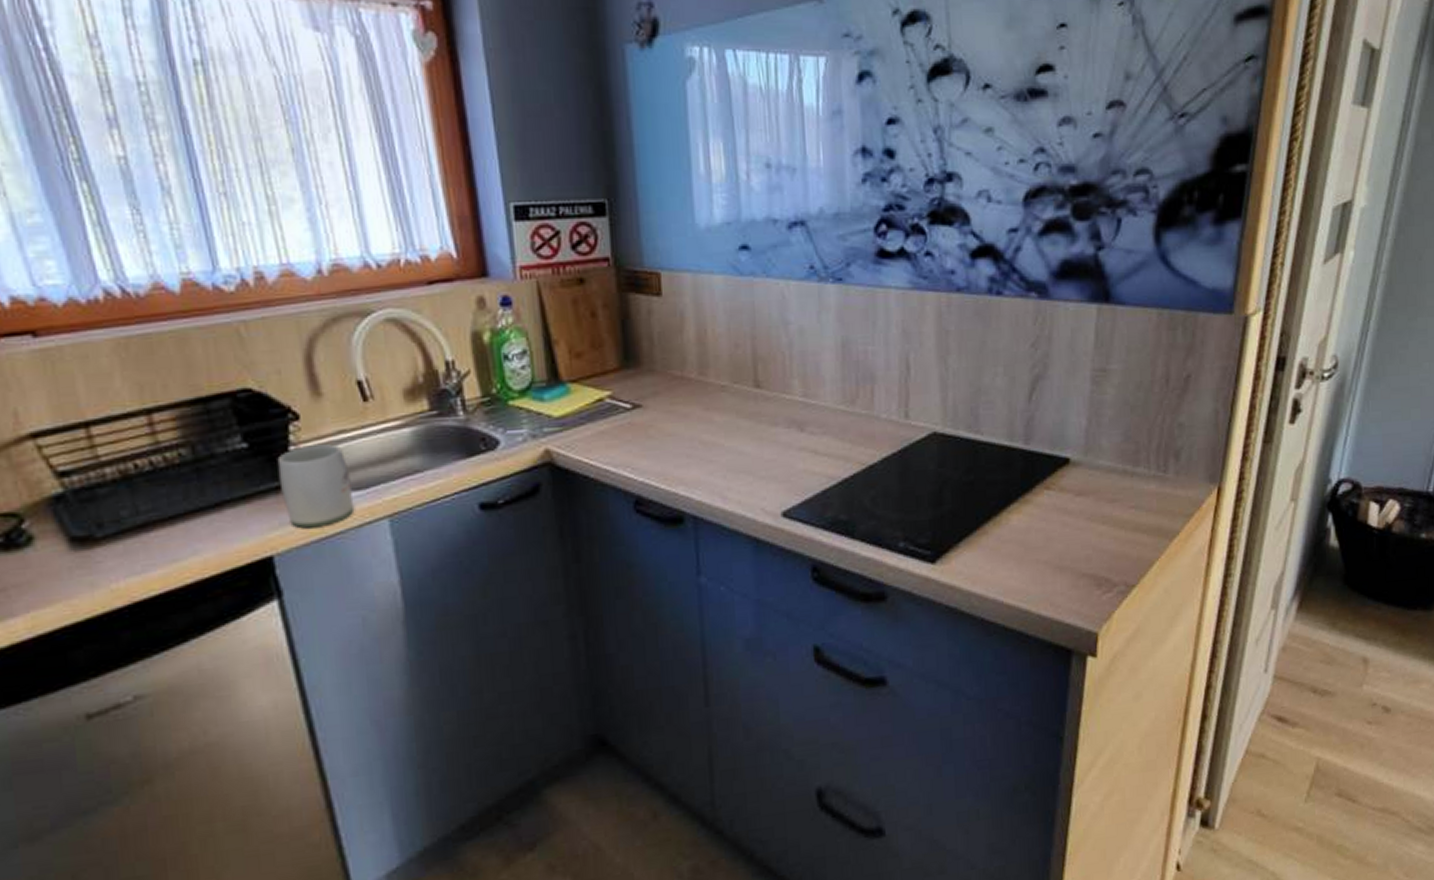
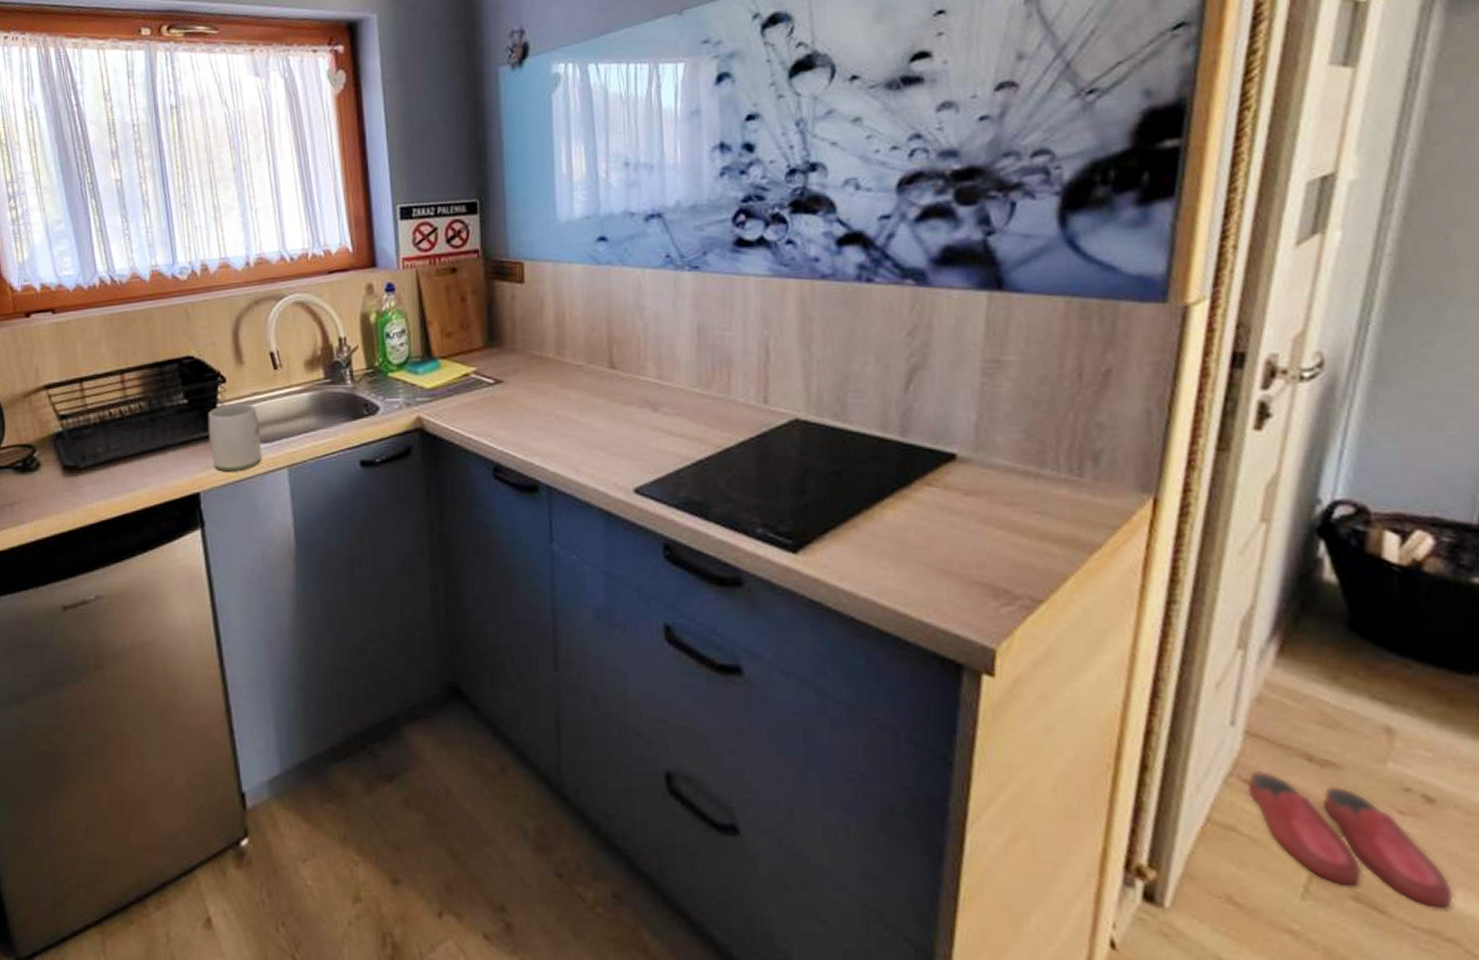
slippers: none [1274,706,1397,792] -> present [1247,771,1453,909]

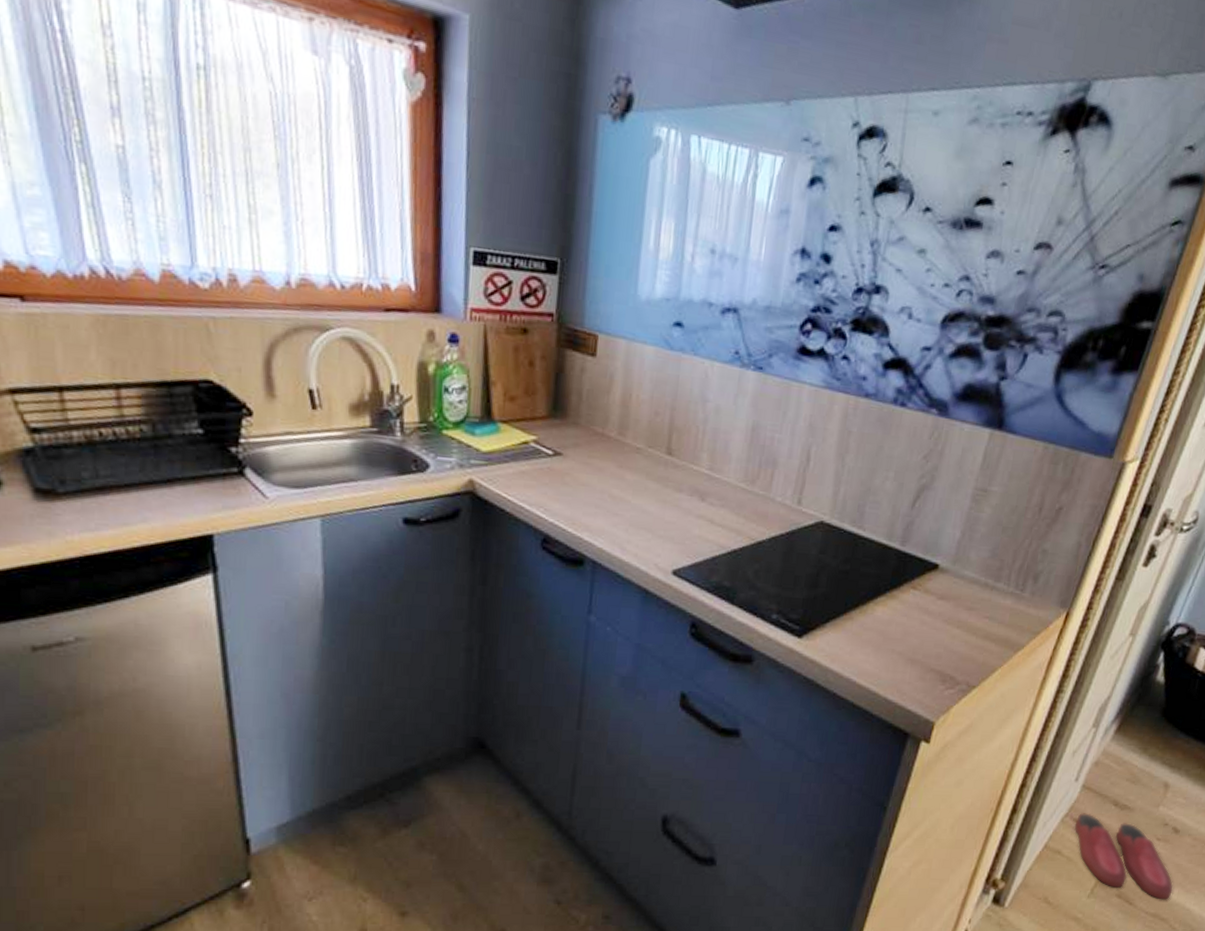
mug: present [208,403,262,472] -> none [227,440,292,516]

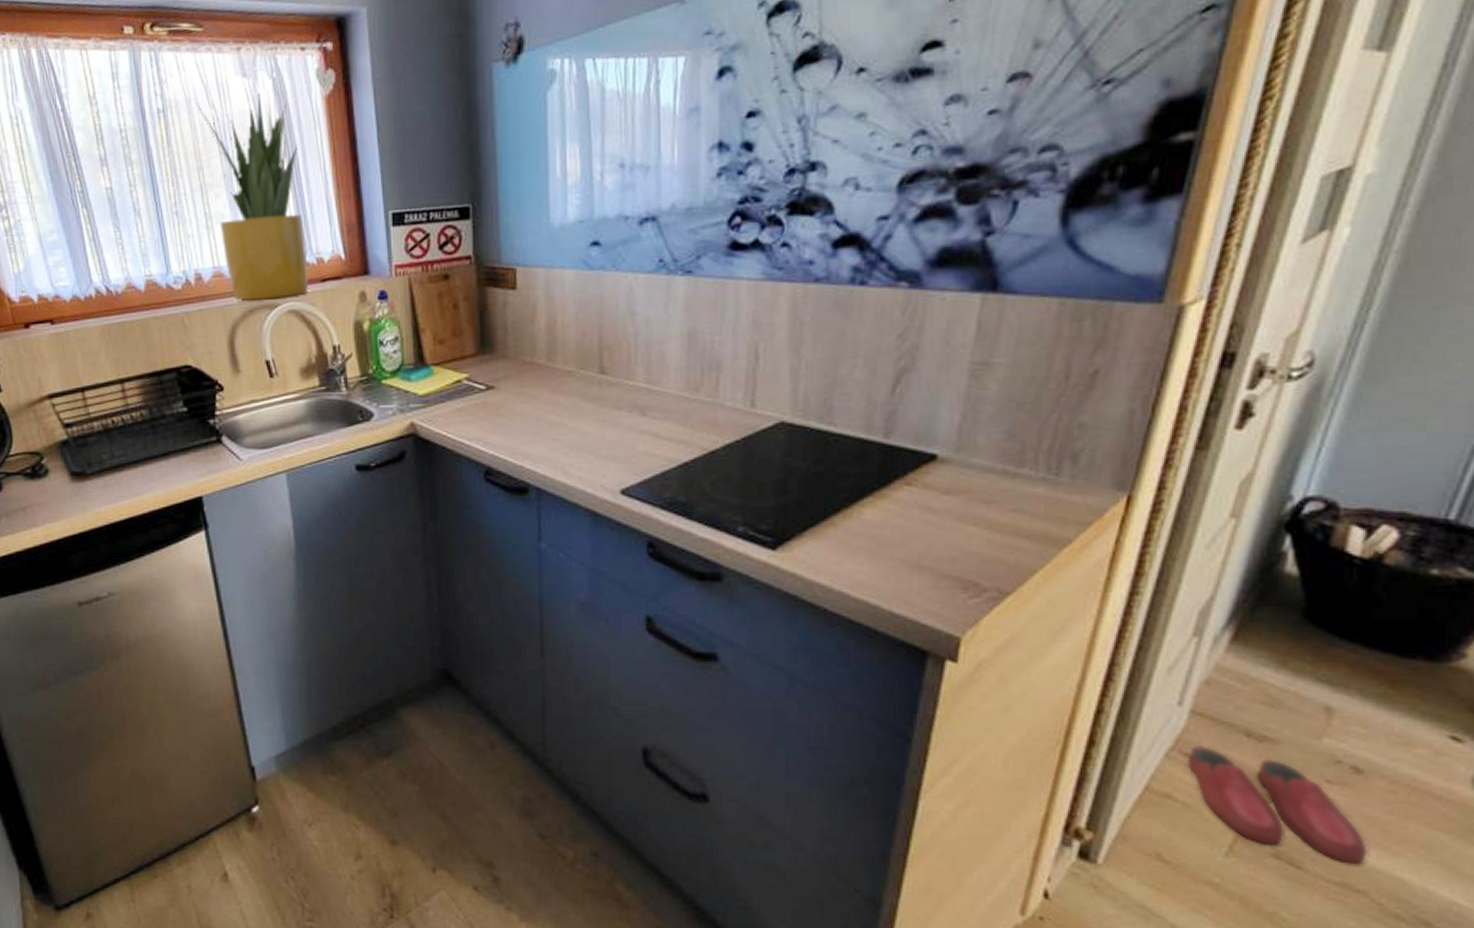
planter: none [249,68,374,322] -> present [196,91,309,302]

